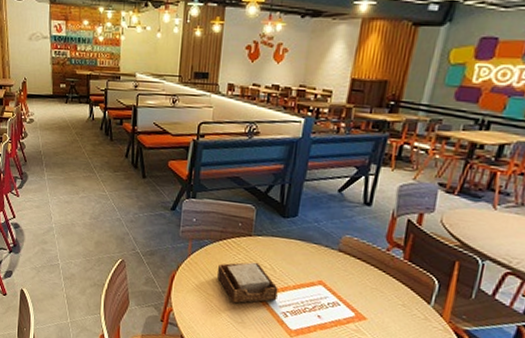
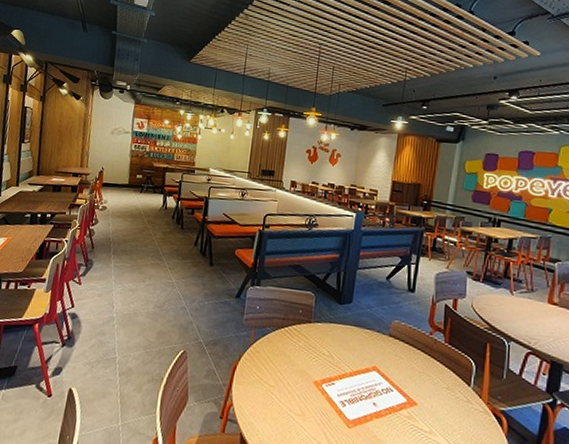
napkin holder: present [217,261,278,304] -> none [278,349,336,394]

